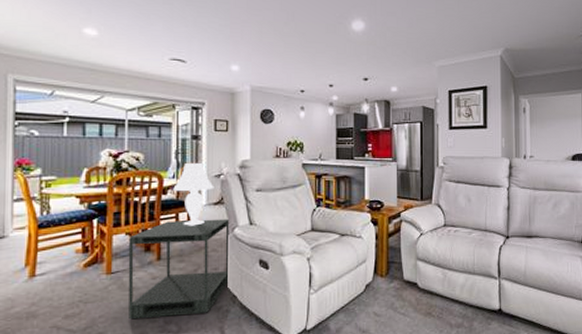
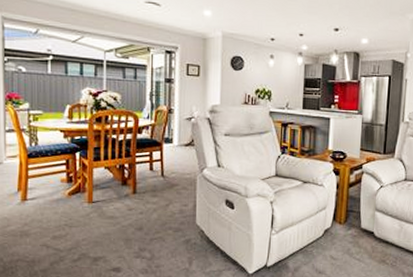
side table: present [128,219,230,320] -> none [107,158,199,245]
table lamp: present [173,162,214,226] -> none [148,104,186,165]

